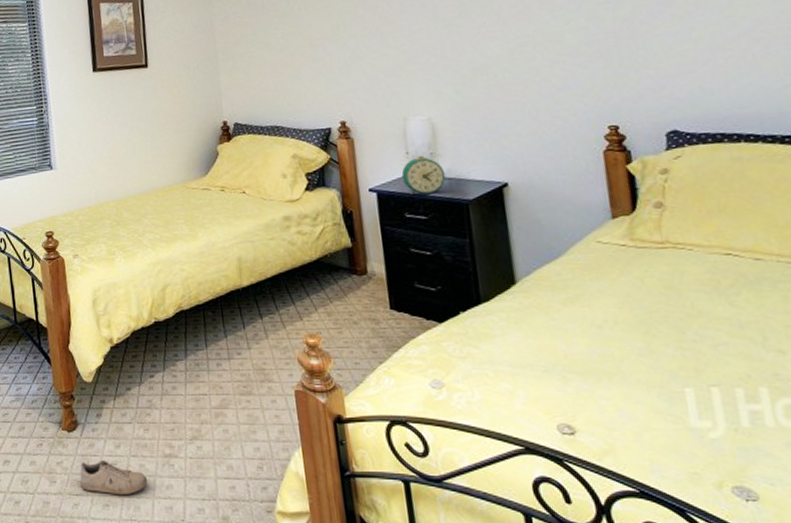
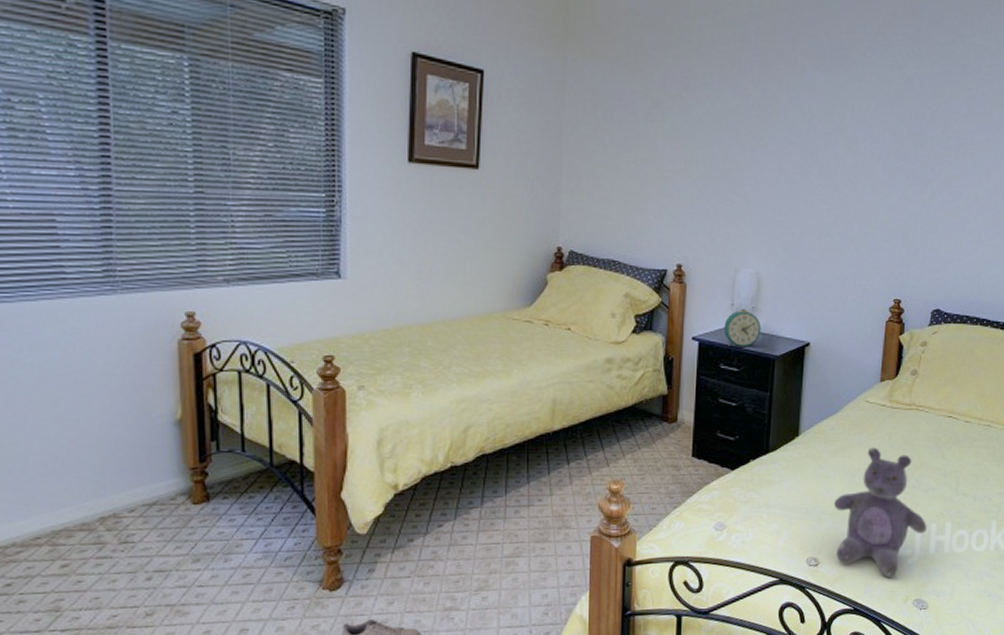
stuffed animal: none [580,294,730,456] -> present [834,447,927,579]

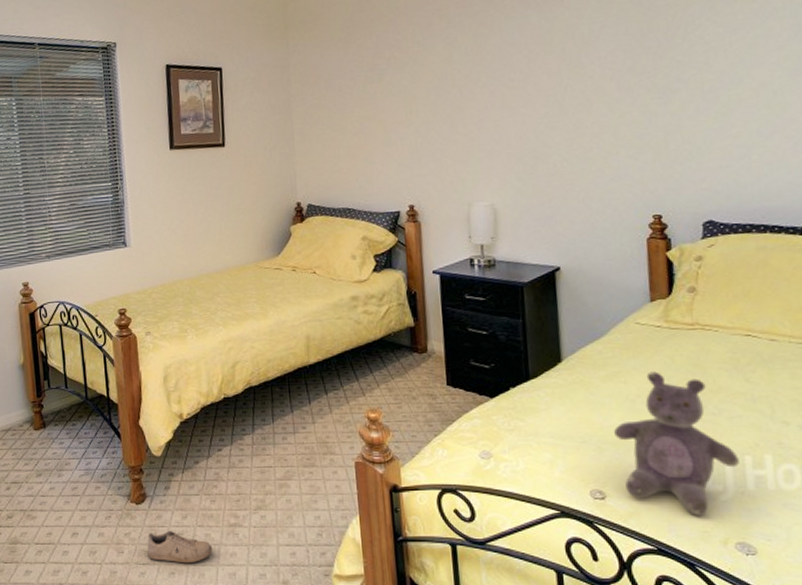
alarm clock: present [723,308,762,348] -> none [463,239,504,277]

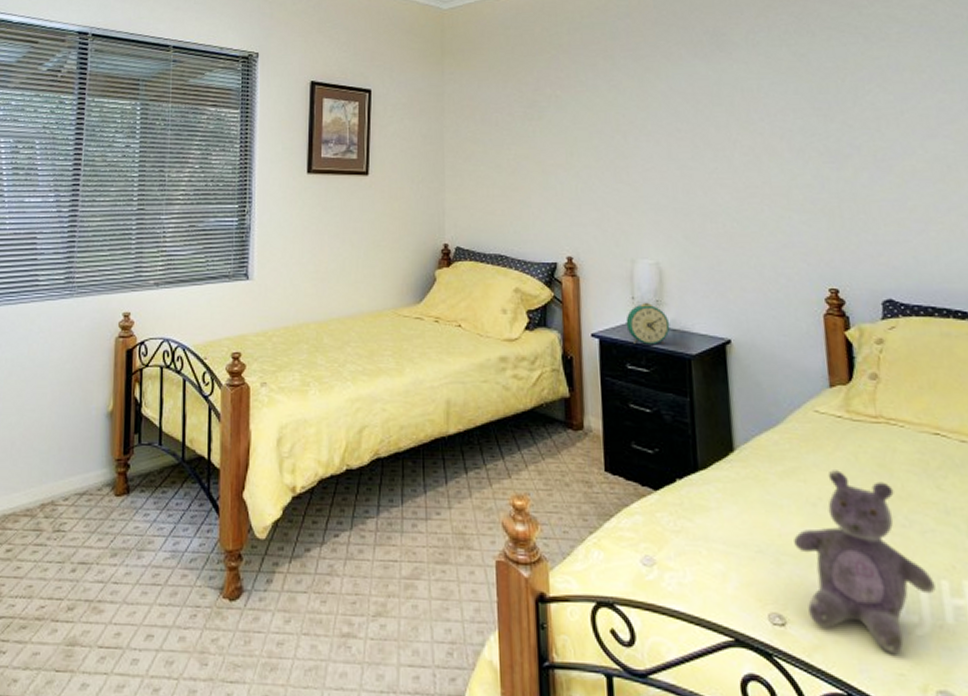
shoe: present [147,530,213,564] -> none [237,637,319,685]
alarm clock: none [463,239,504,277] -> present [626,302,670,345]

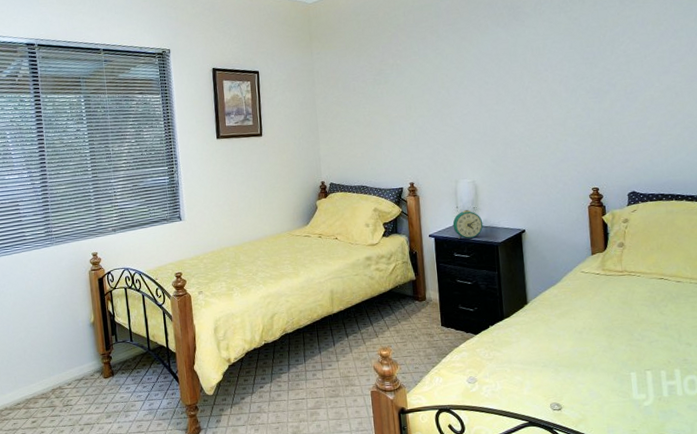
stuffed animal: present [794,470,936,655] -> none [567,309,657,420]

